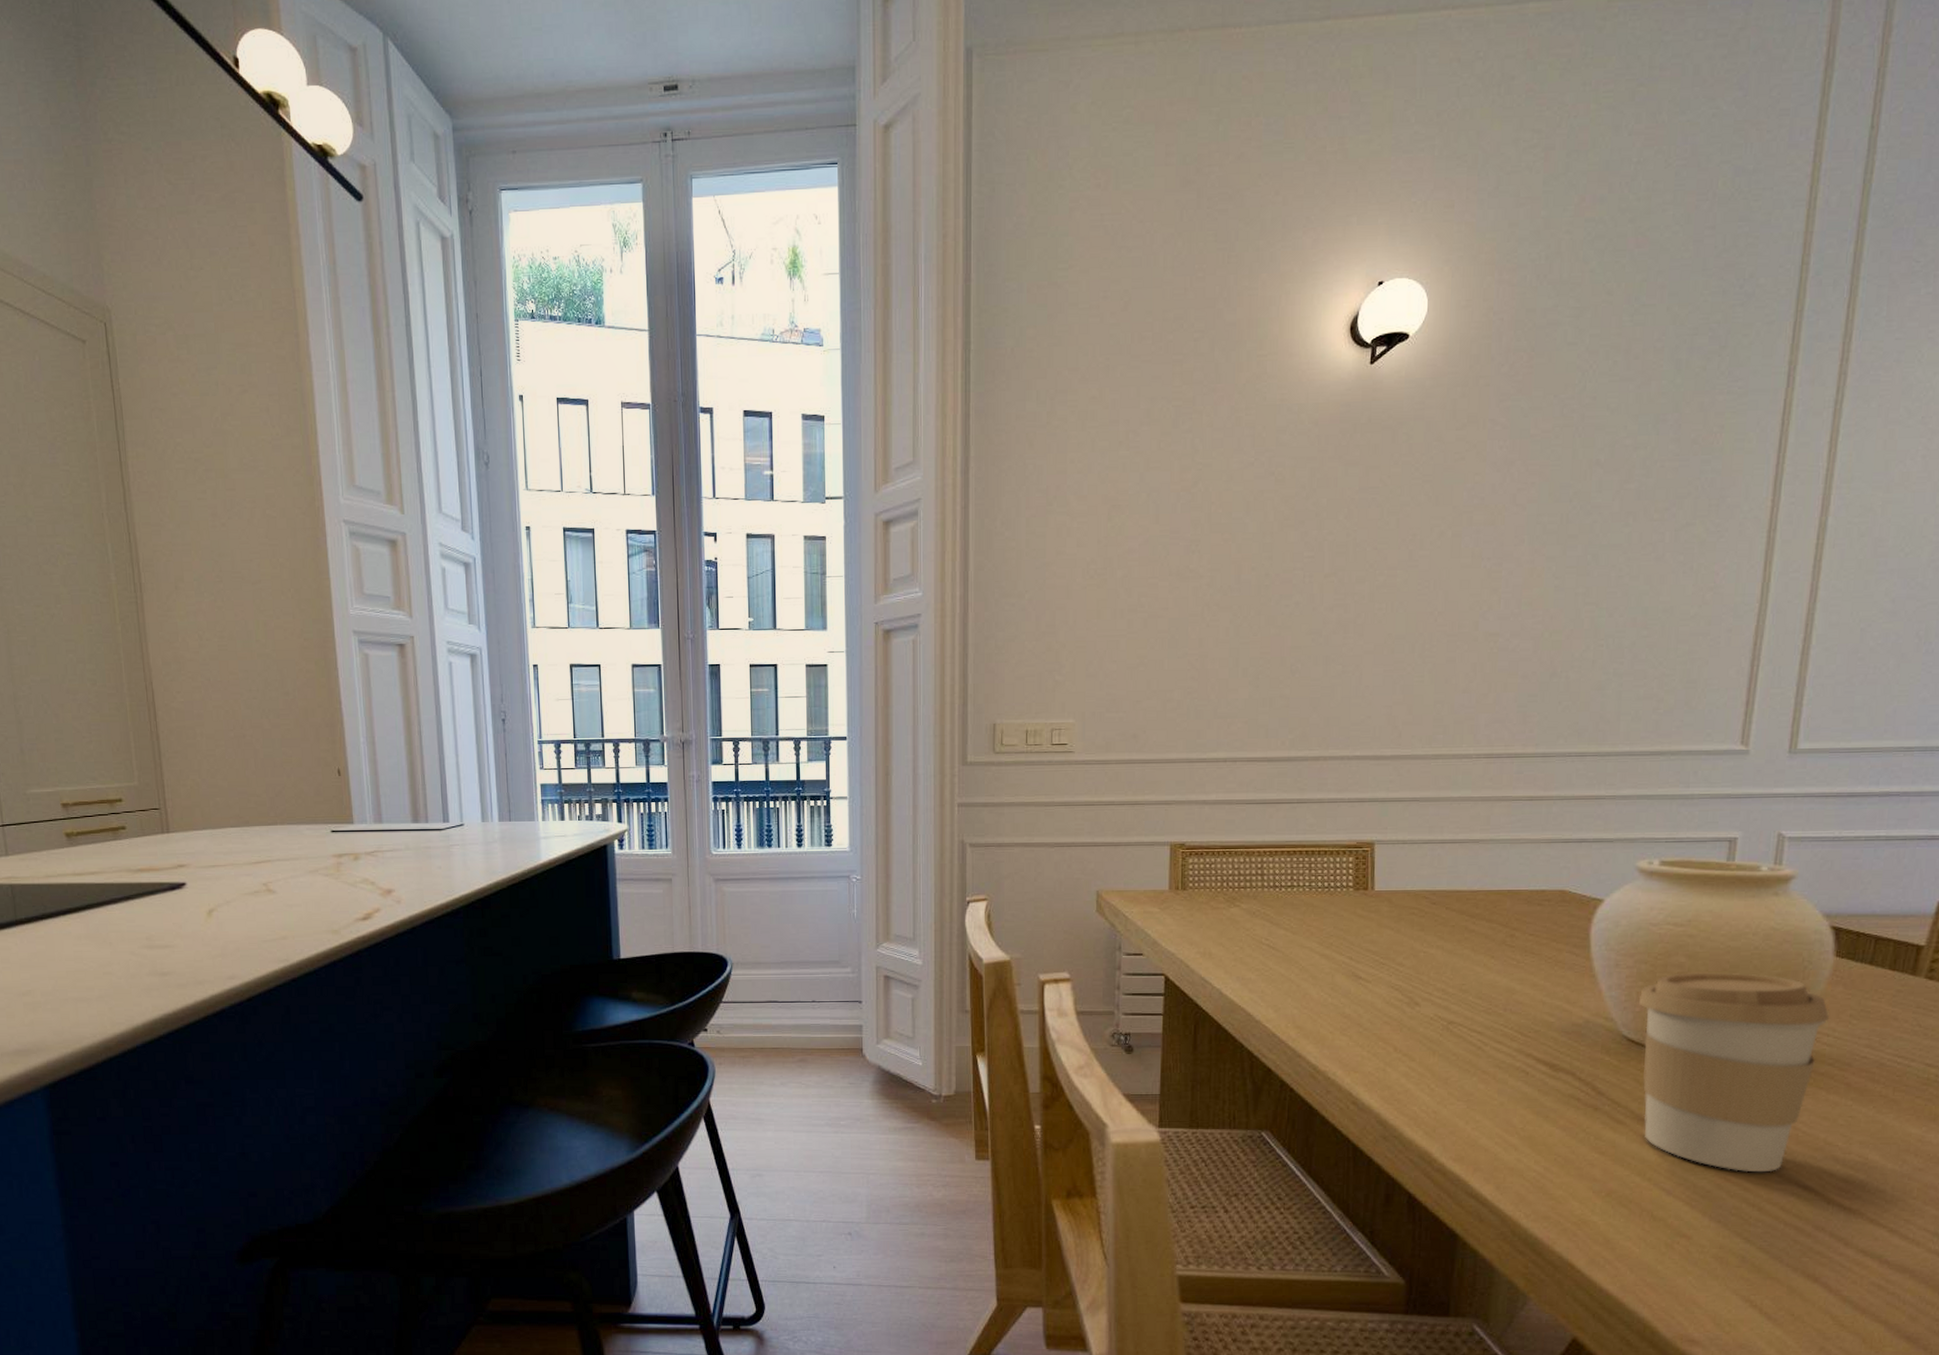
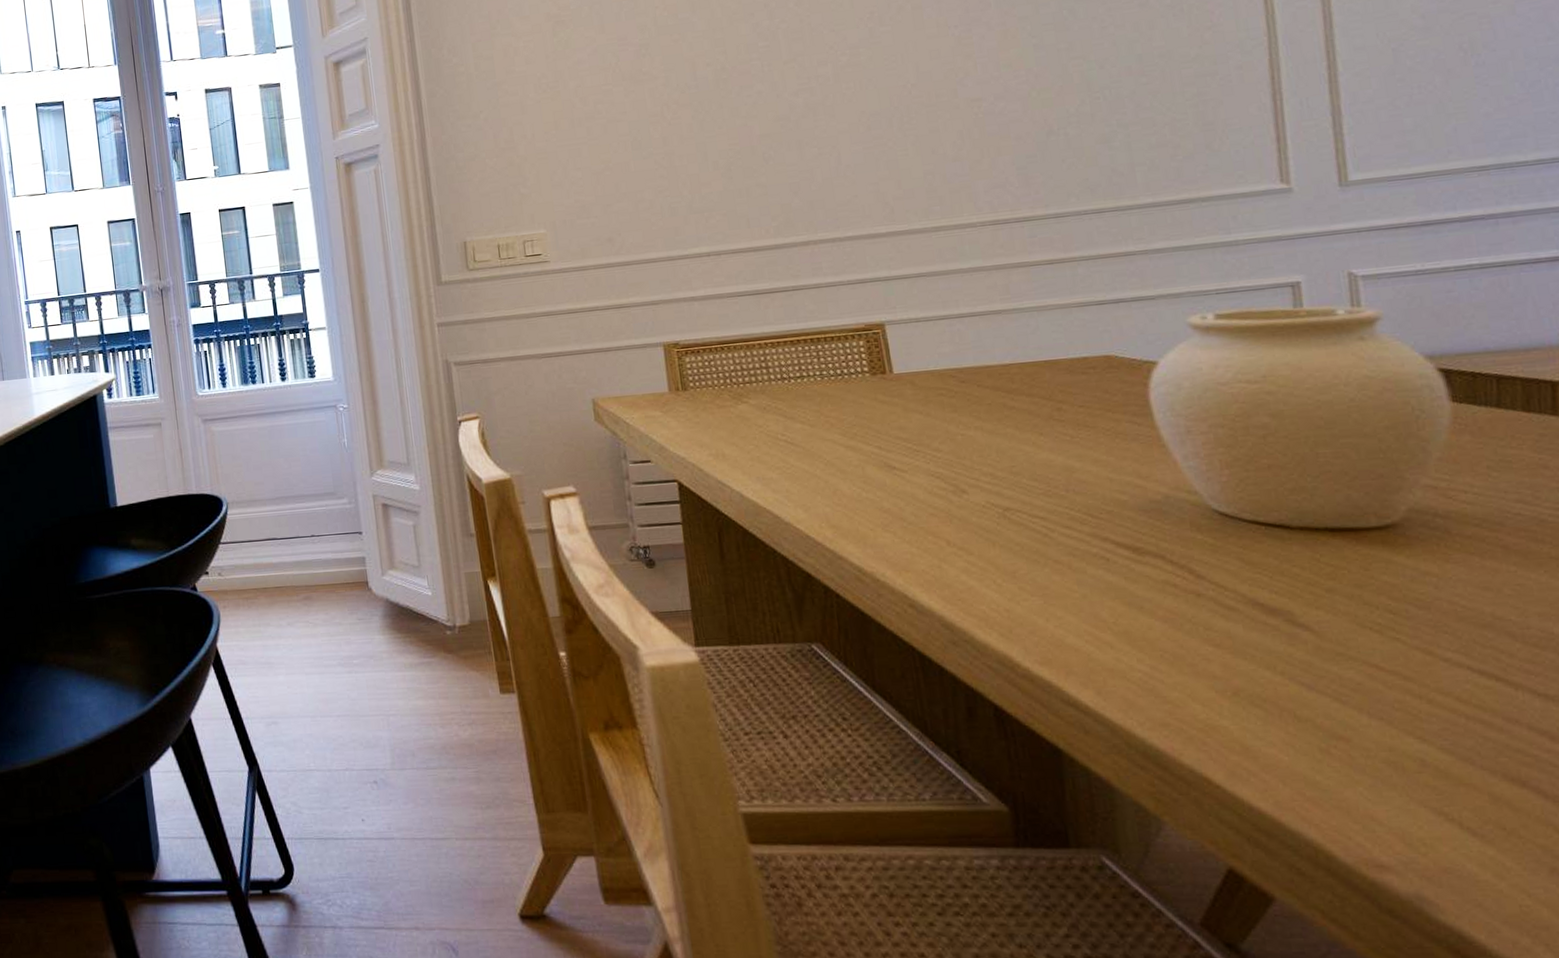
coffee cup: present [1638,972,1829,1173] -> none [1223,429,1462,658]

